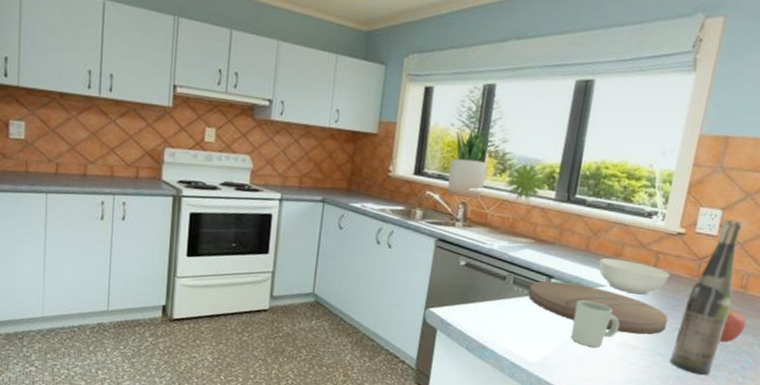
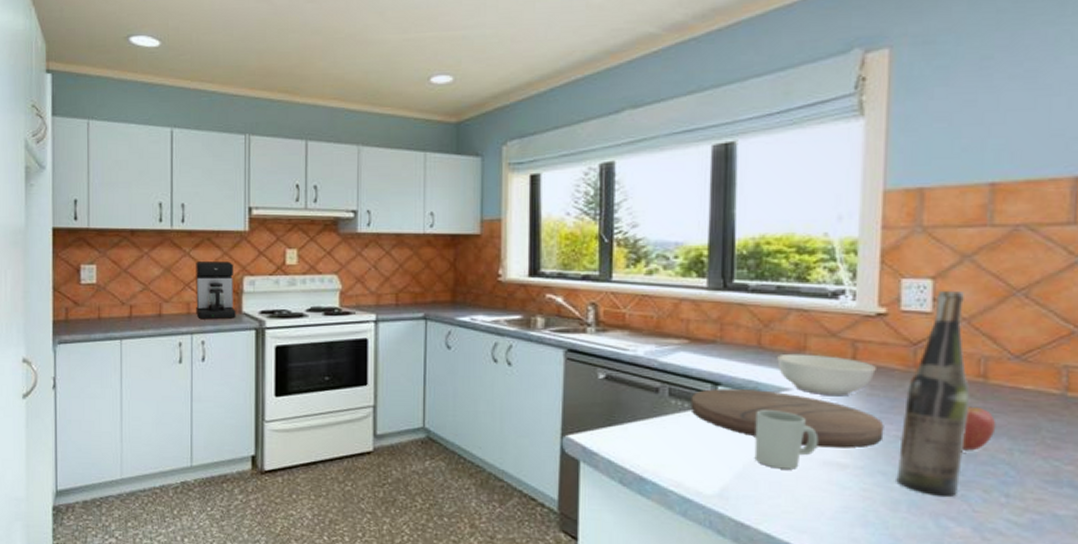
coffee maker: none [119,129,157,185] -> present [196,261,236,320]
planter: present [447,127,491,198] -> none [571,212,618,296]
plant: present [504,160,549,204] -> none [639,244,697,296]

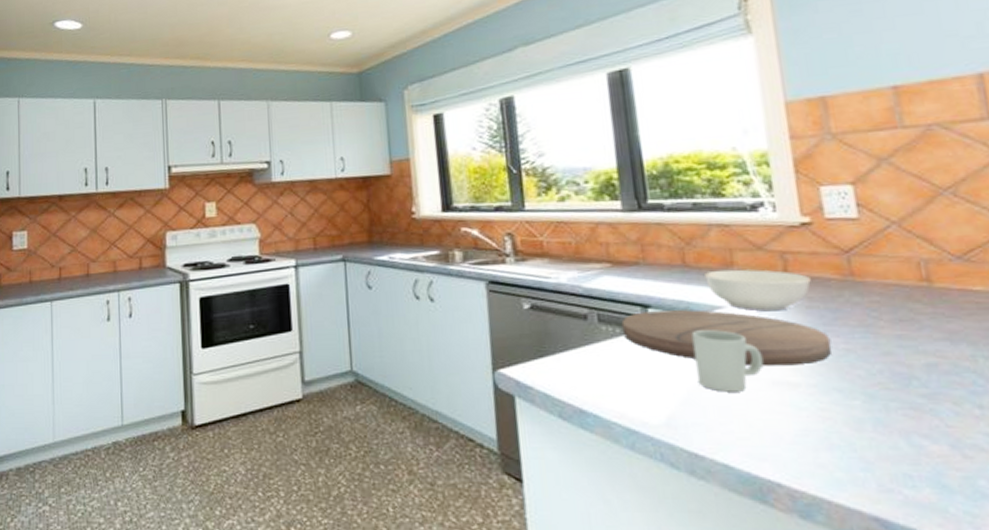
coffee maker: present [196,261,236,320] -> none [120,218,160,277]
wine bottle: present [896,290,971,496] -> none [847,194,925,412]
fruit: present [961,406,997,451] -> none [915,312,953,361]

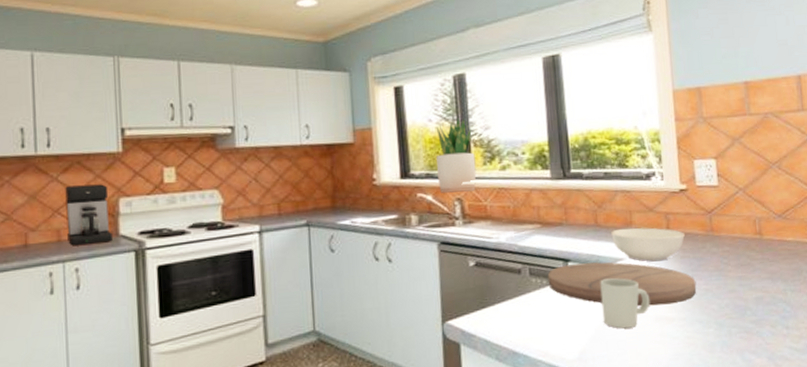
coffee maker: none [120,218,160,277] -> present [65,184,113,246]
planter: none [481,145,530,227] -> present [436,118,477,193]

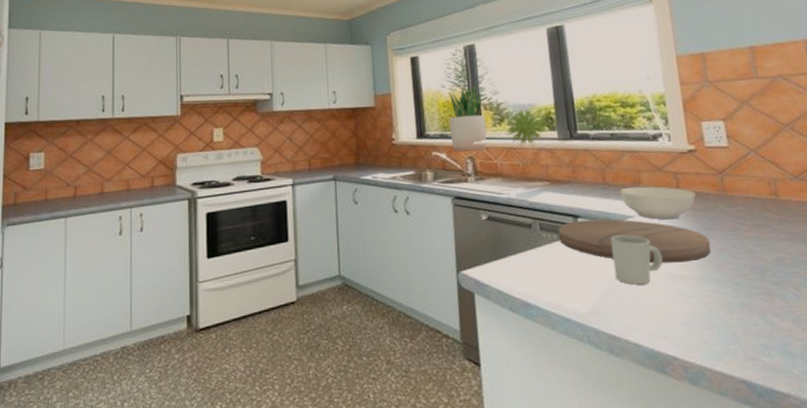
coffee maker: present [65,184,113,246] -> none [134,142,171,195]
plant: none [494,142,541,187] -> present [503,106,548,147]

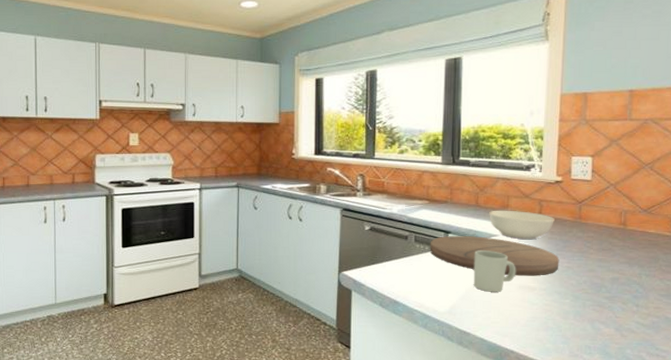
planter: present [448,84,487,152] -> none [346,107,379,169]
plant: present [503,106,548,147] -> none [394,131,435,169]

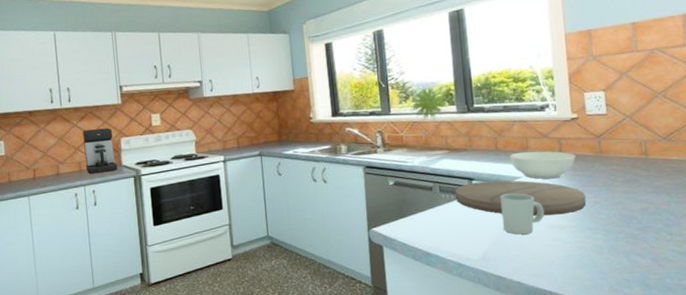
coffee maker: none [57,143,90,189] -> present [82,128,118,174]
plant: none [394,131,435,169] -> present [408,84,448,121]

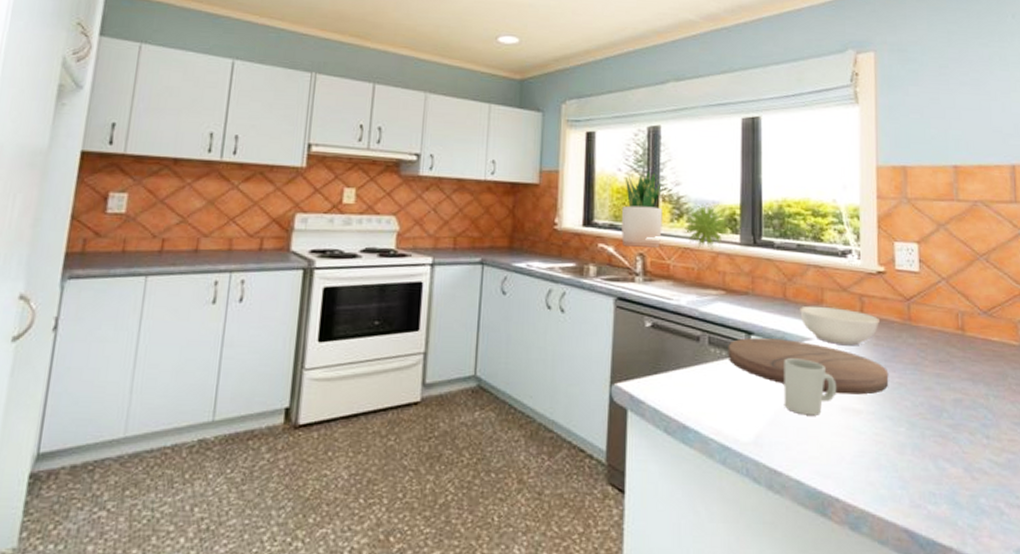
coffee maker: present [82,128,118,174] -> none [238,195,286,258]
planter: none [360,66,394,127] -> present [621,170,663,248]

